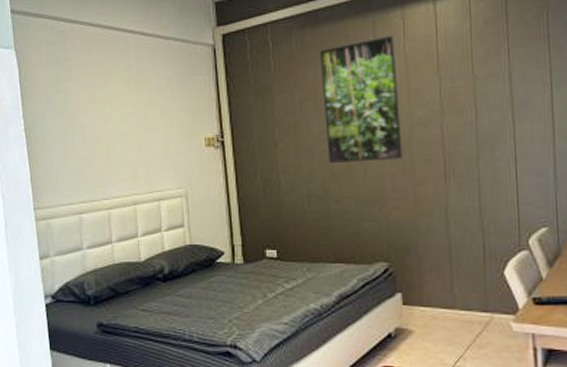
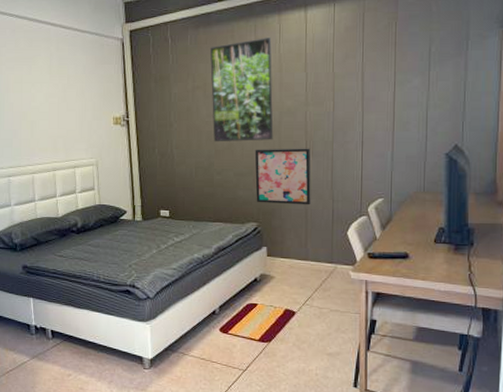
wall art: none [380,167,455,239] -> present [254,148,311,205]

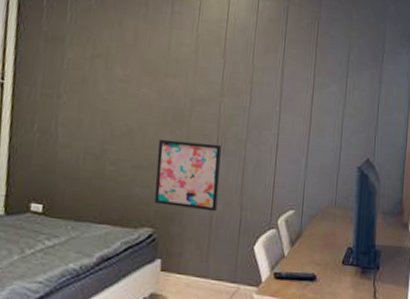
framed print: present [210,38,274,142] -> none [110,11,190,131]

